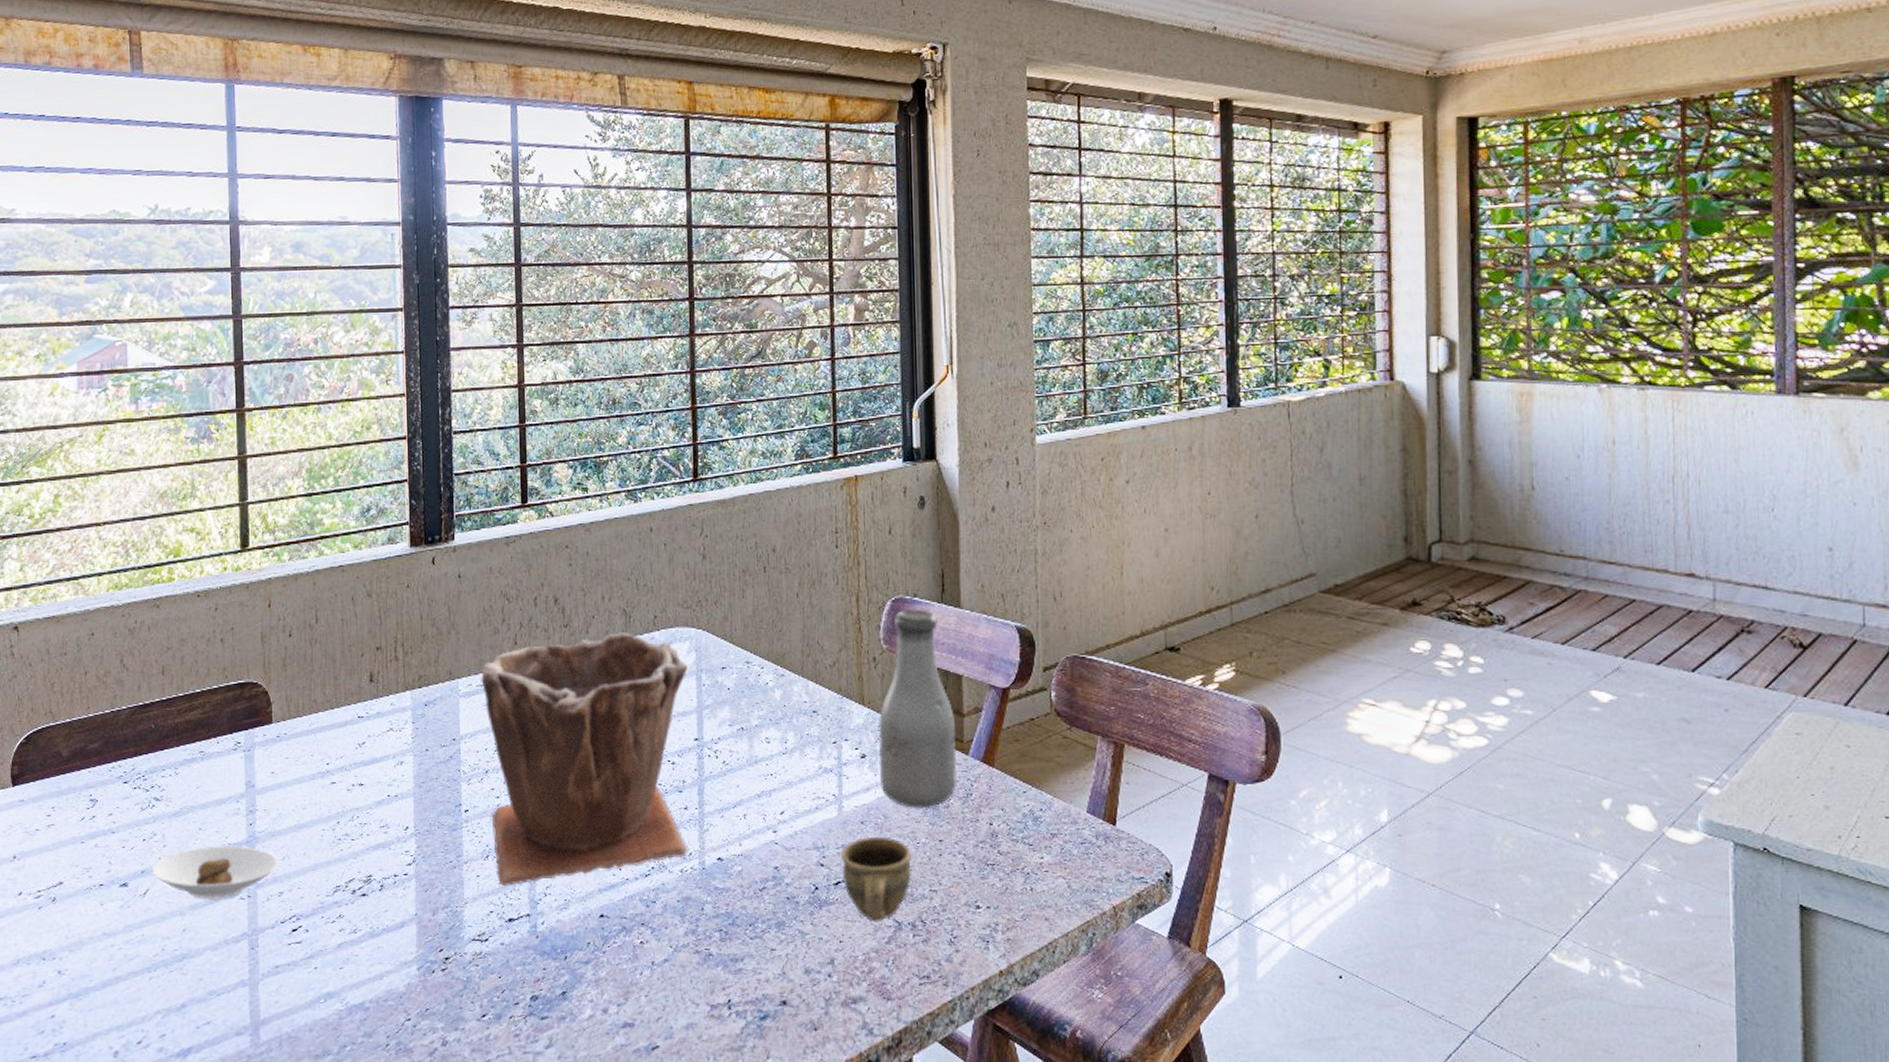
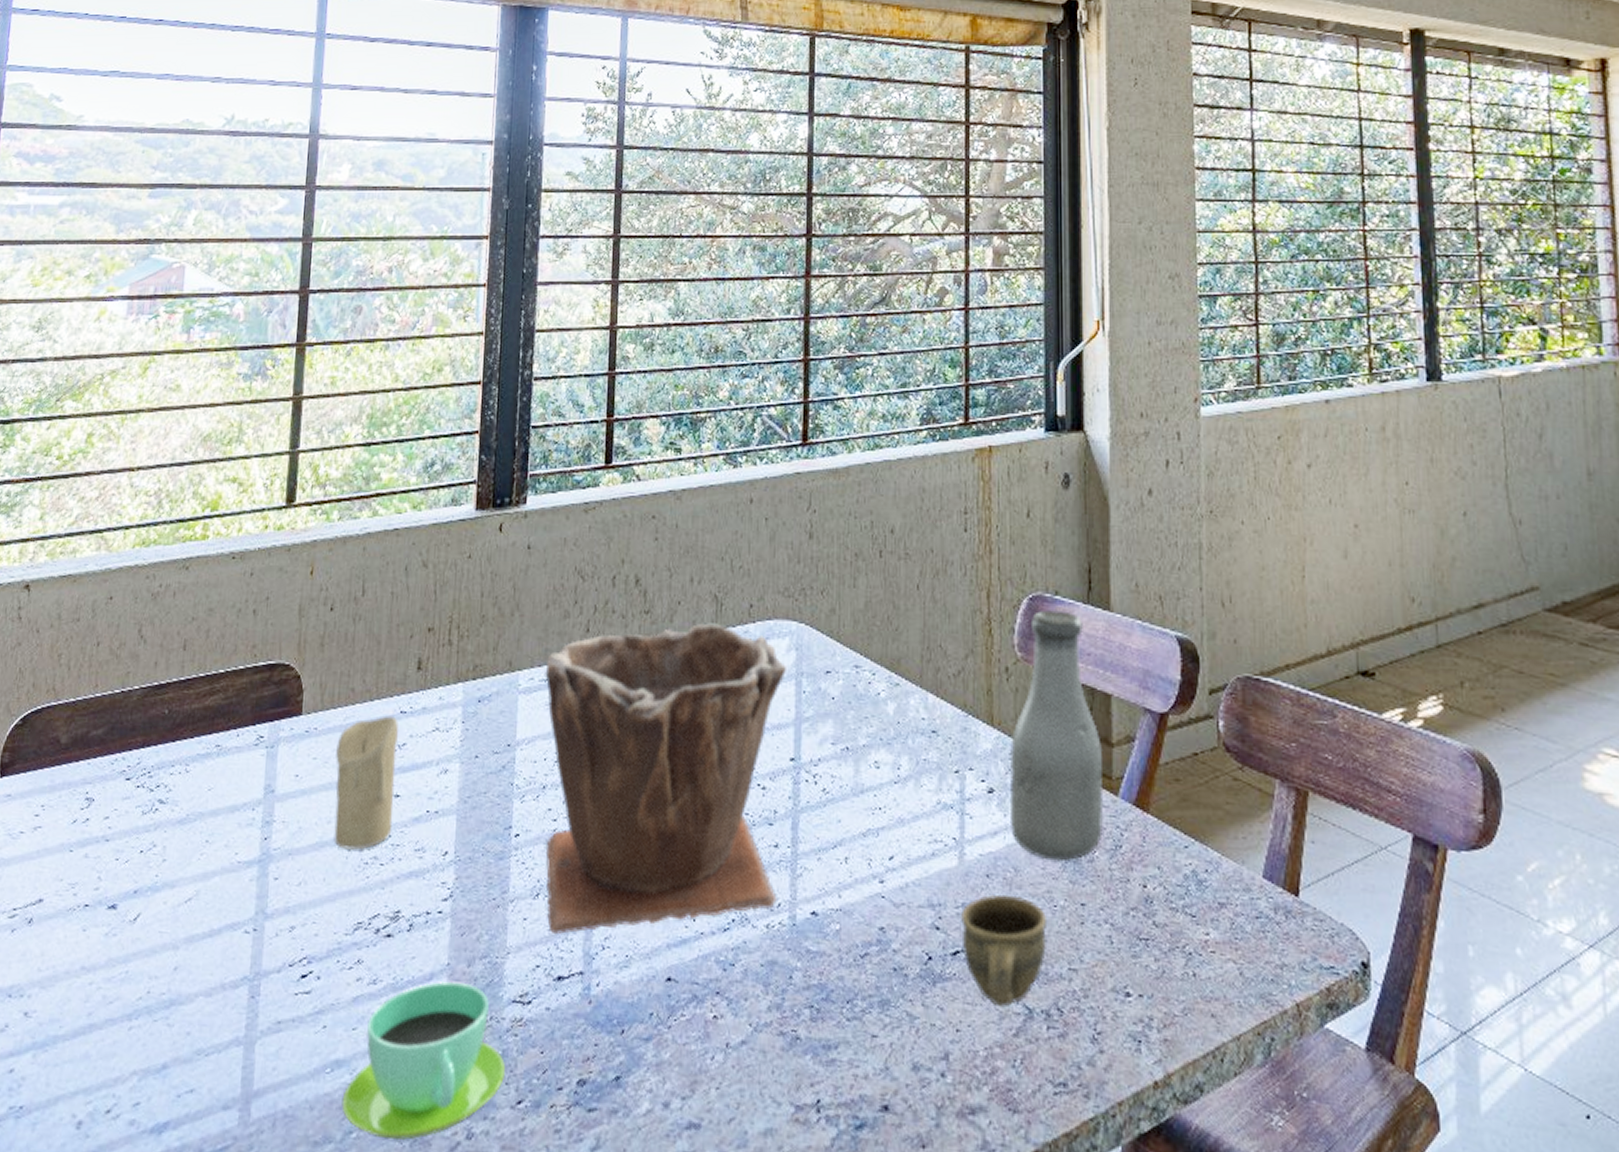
saucer: present [151,846,279,899] -> none [146,863,294,932]
candle: none [305,720,359,829] -> present [334,716,398,850]
cup: none [336,927,471,1050] -> present [341,980,506,1140]

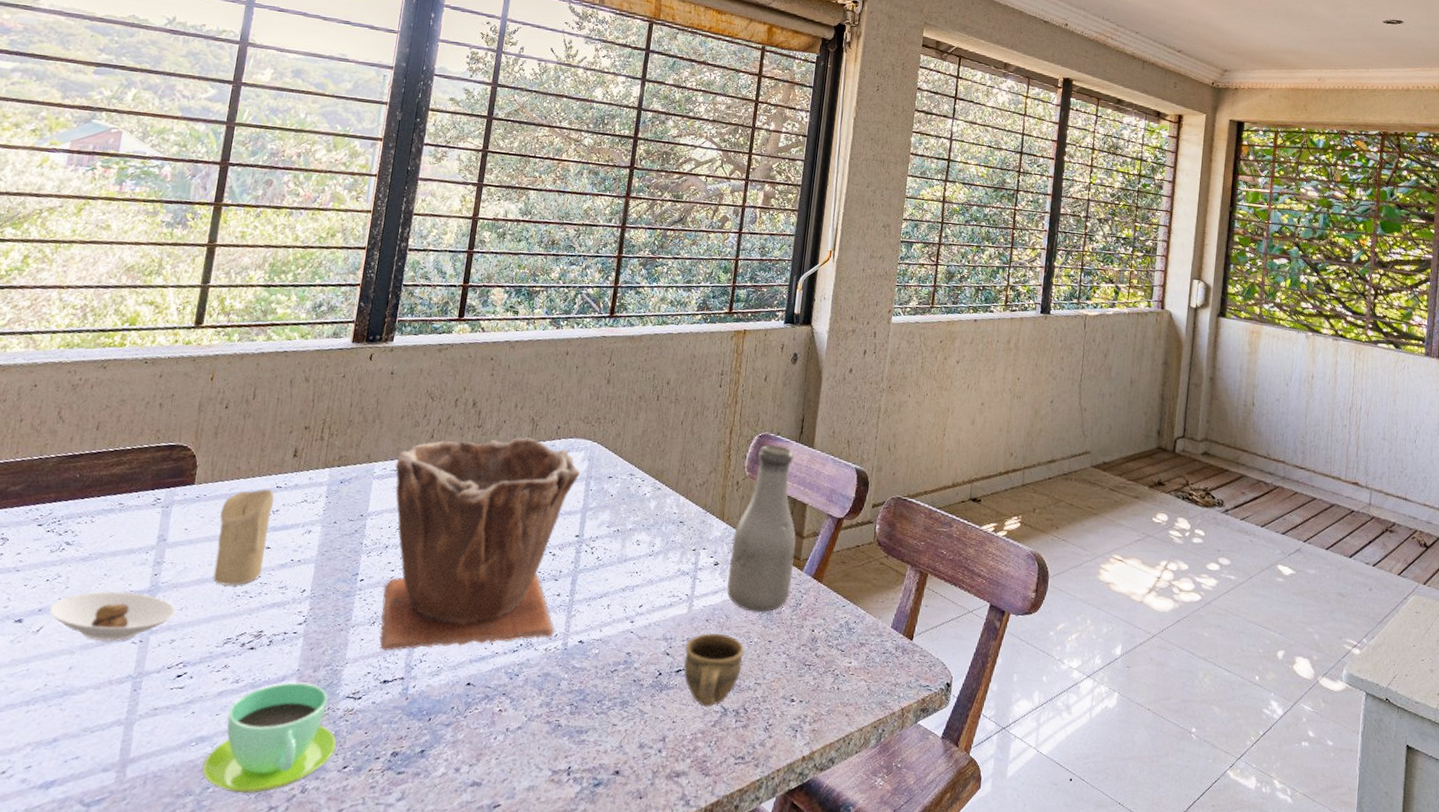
saucer: none [146,863,294,932] -> present [49,591,177,642]

